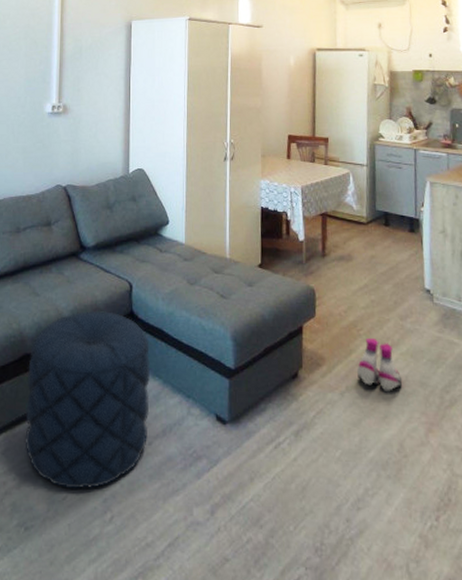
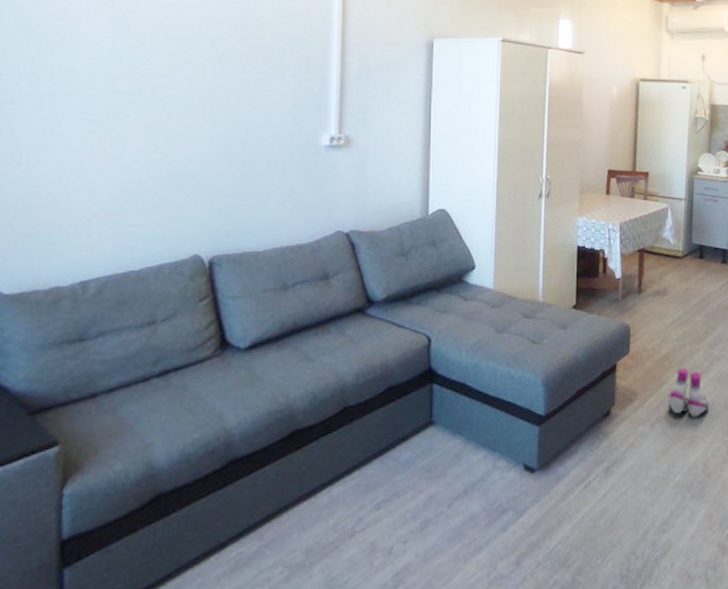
pouf: present [25,310,151,490] -> none [295,370,452,571]

